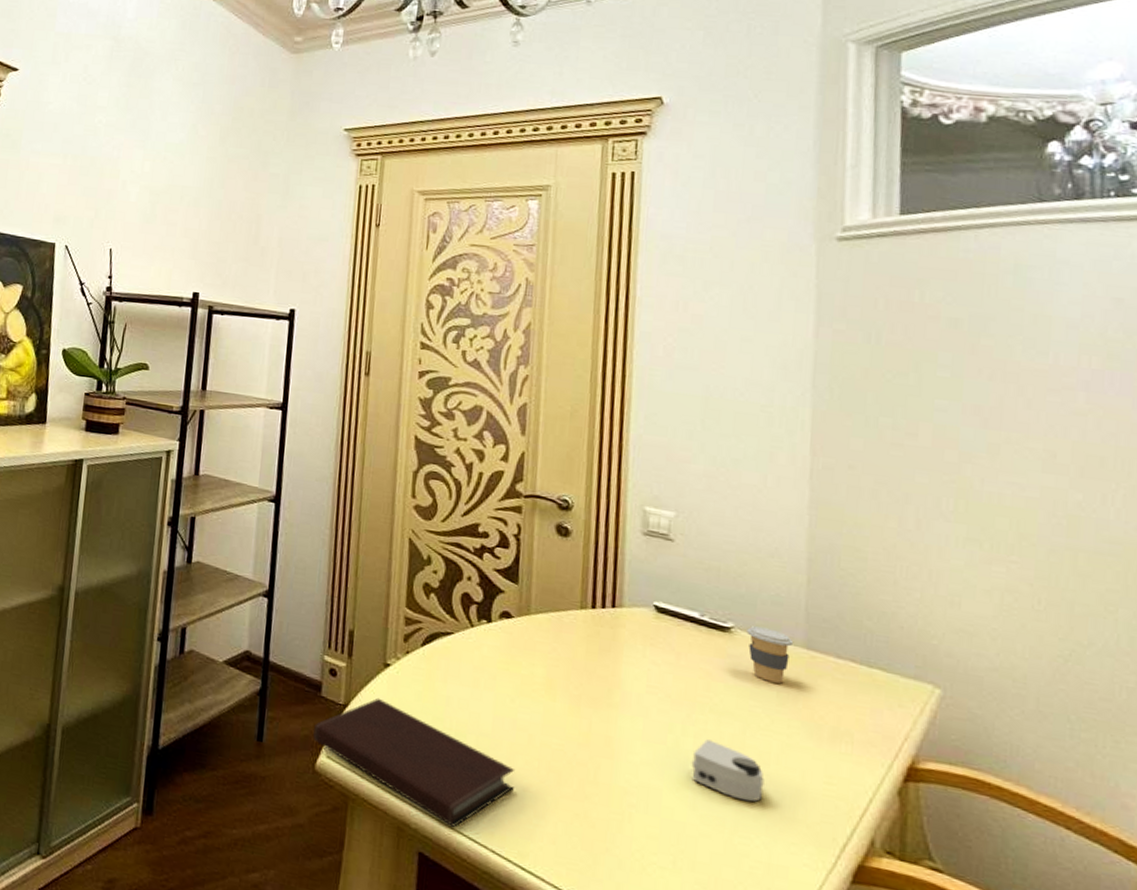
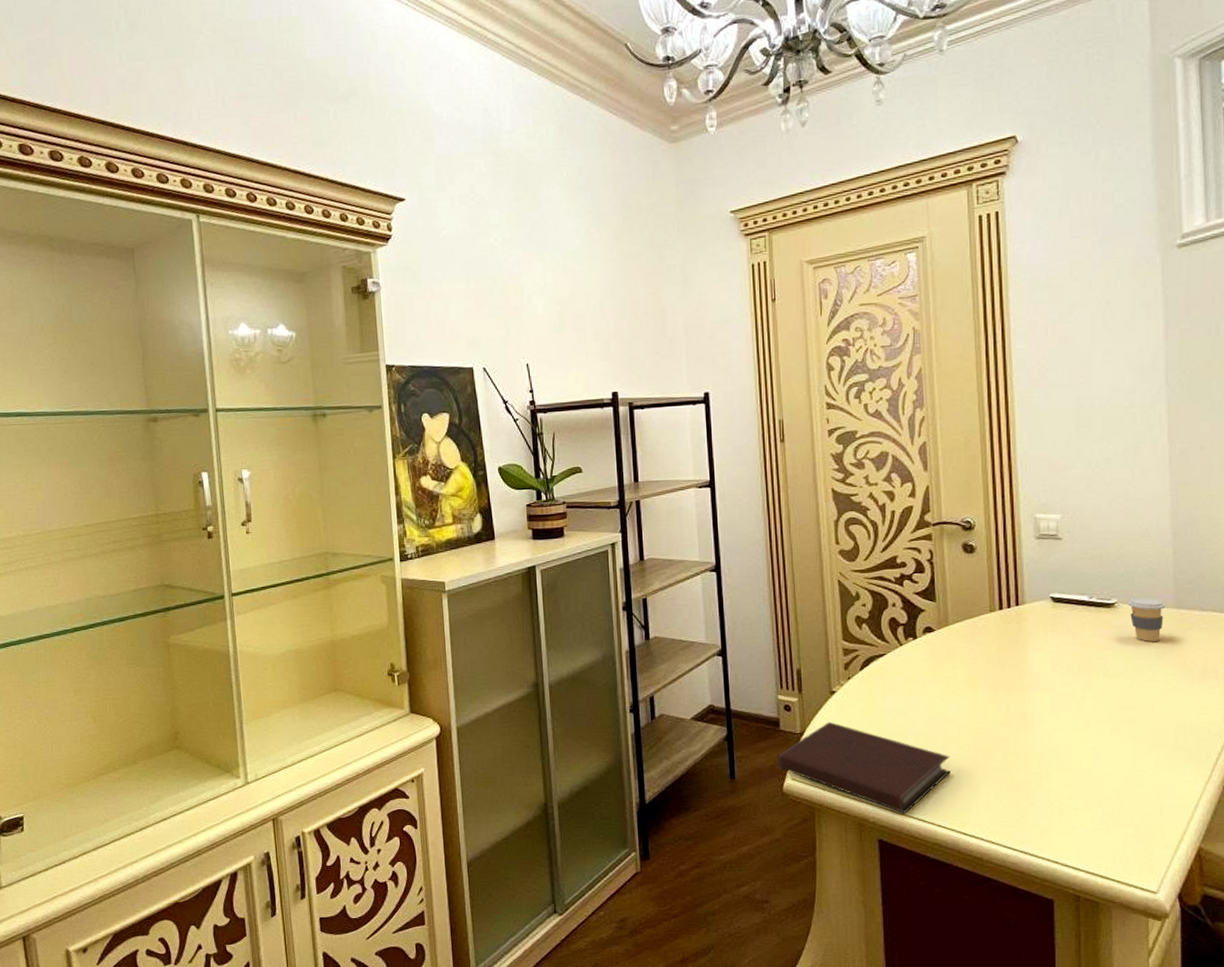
computer mouse: present [691,739,764,802] -> none [1092,699,1151,742]

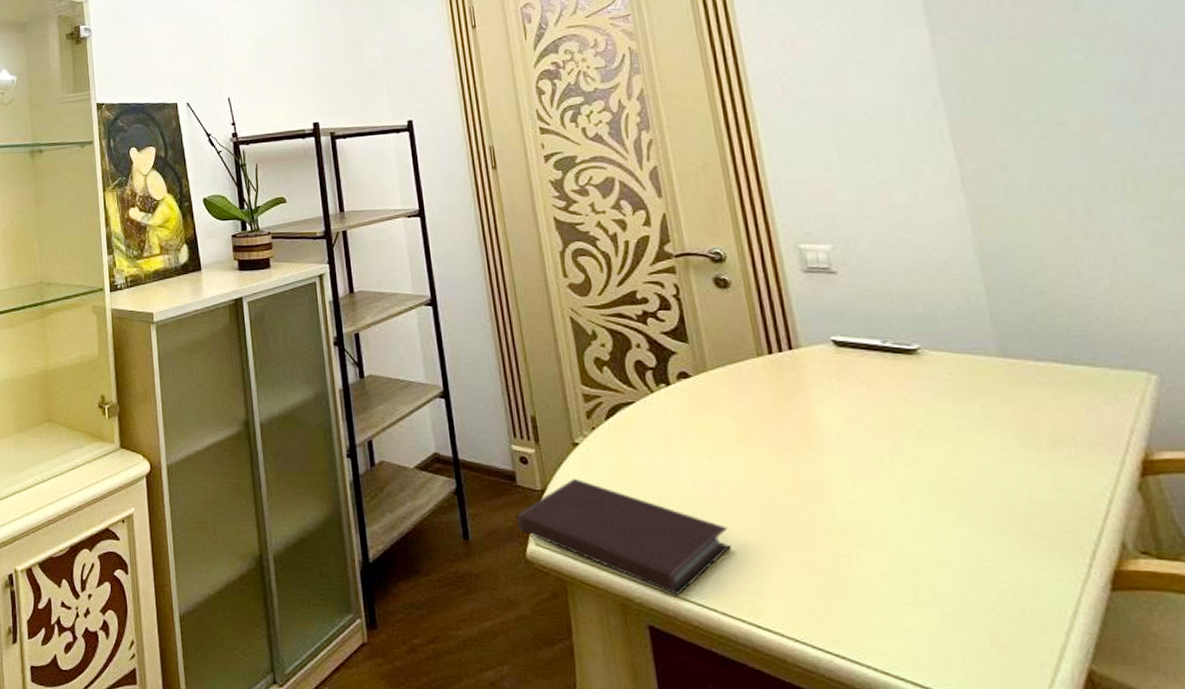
coffee cup: present [1128,598,1166,642] -> none [934,343,987,397]

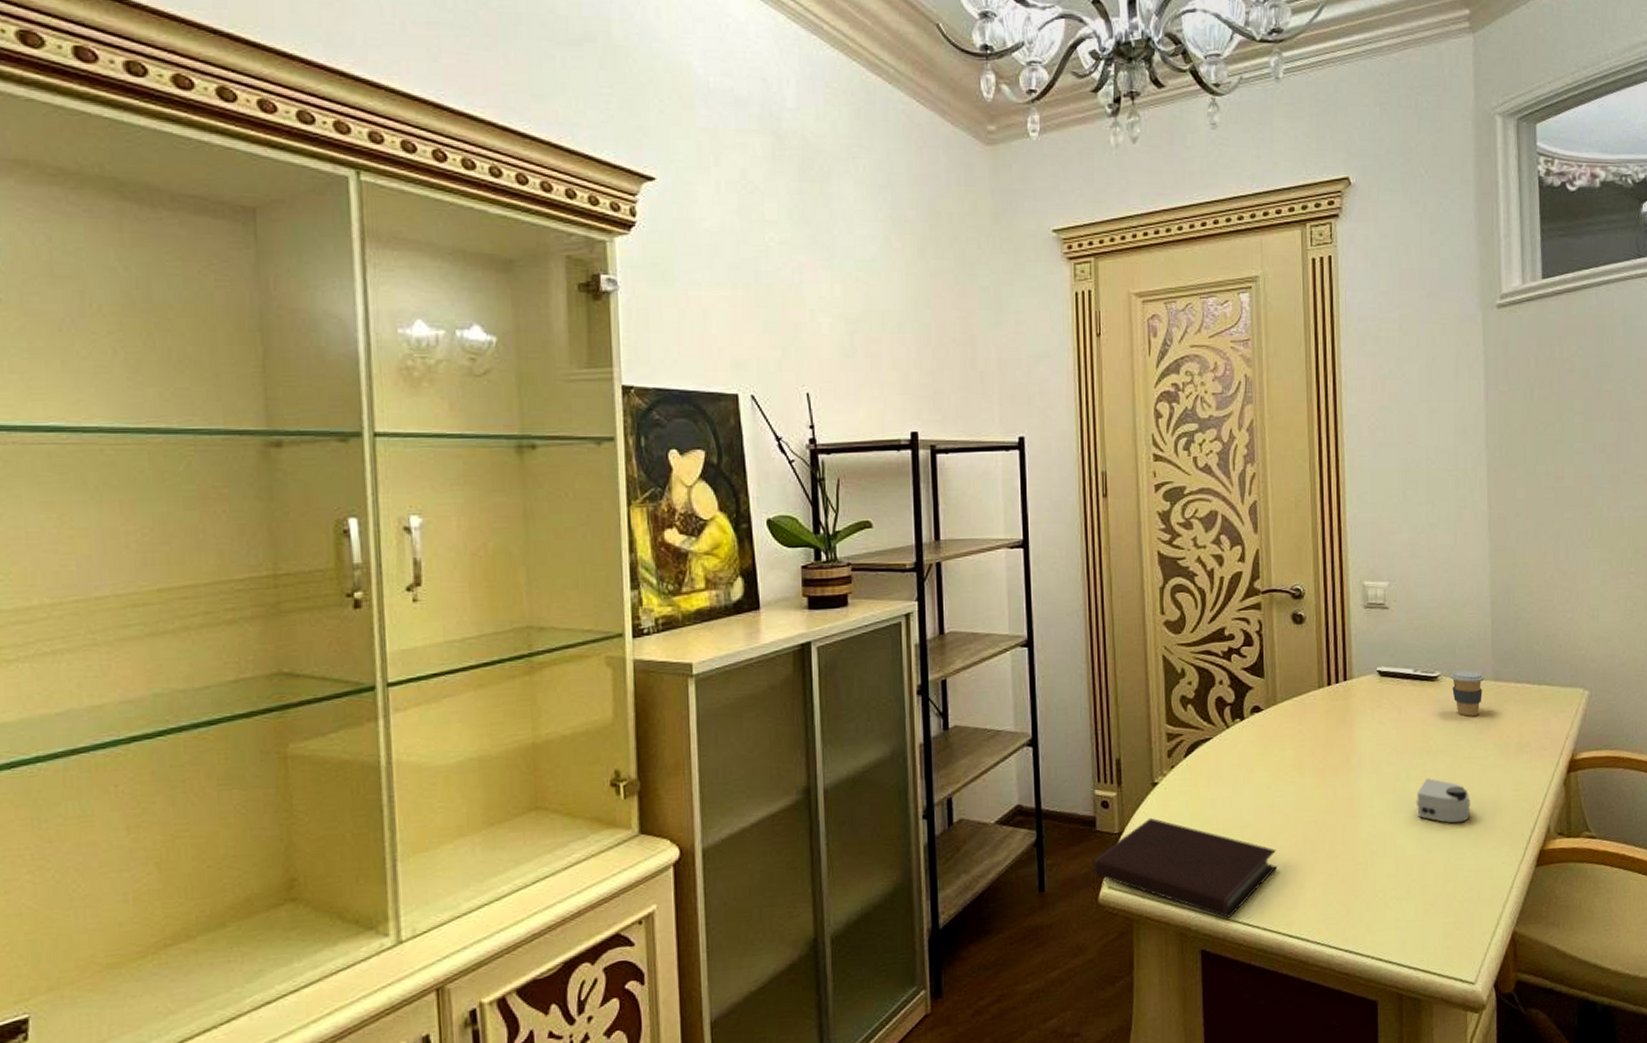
computer mouse: none [909,466,994,523] -> present [1416,778,1471,824]
coffee cup: none [934,343,987,397] -> present [1450,670,1485,716]

